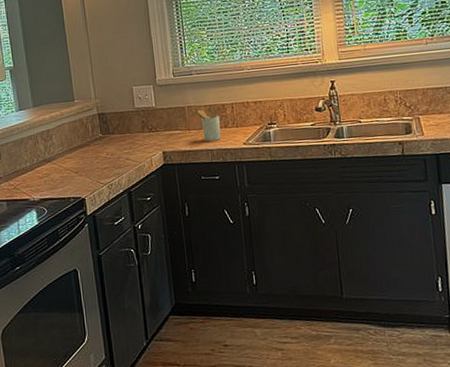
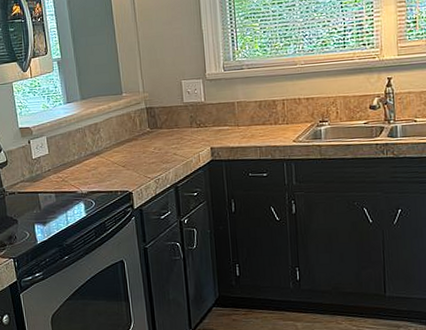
utensil holder: present [192,106,221,142] -> none [242,102,271,138]

